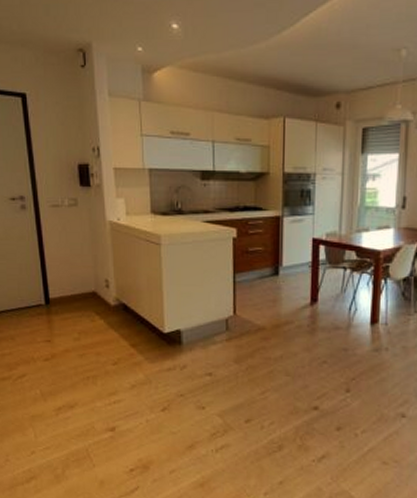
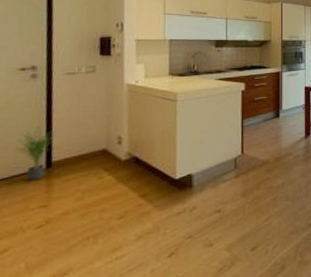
potted plant: none [18,260,49,315] -> present [16,125,55,181]

